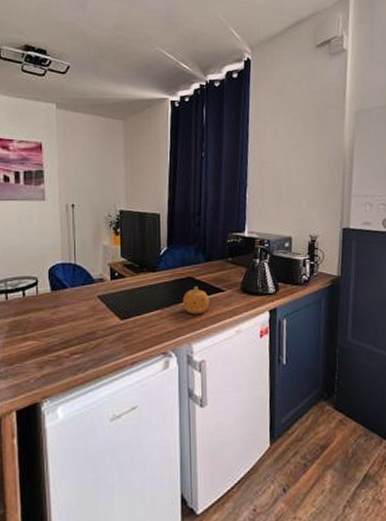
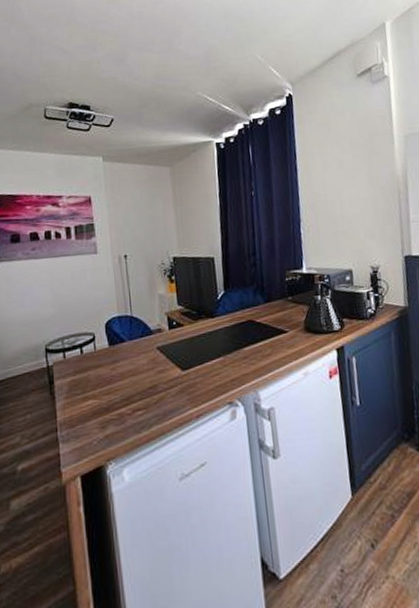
fruit: present [182,286,209,315] -> none [244,328,273,360]

